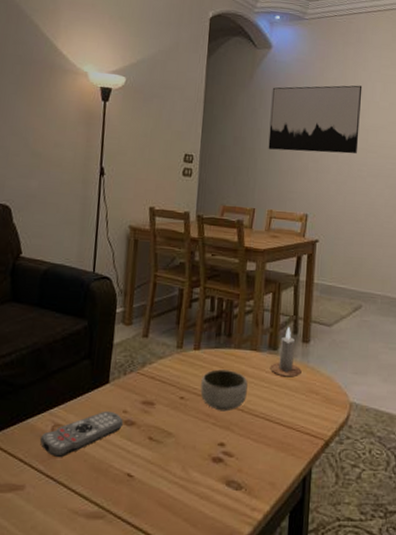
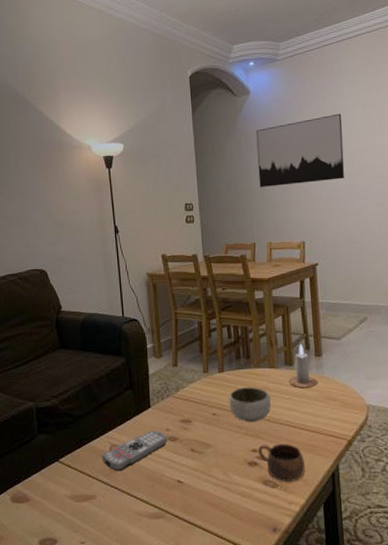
cup: none [225,437,275,484] -> present [258,443,305,482]

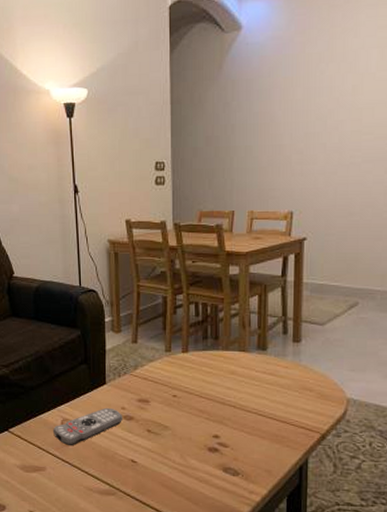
bowl: present [229,387,271,423] -> none [192,370,238,408]
wall art: present [256,113,345,187] -> none [244,56,354,145]
cup: present [258,443,305,482] -> none [220,430,270,471]
candle: present [288,344,318,388] -> none [259,328,293,376]

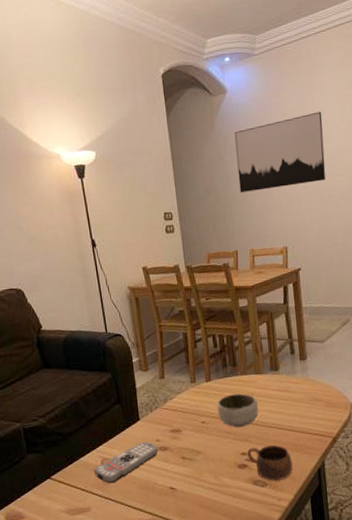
bowl: none [192,370,238,408] -> present [217,393,259,428]
cup: none [220,430,270,471] -> present [247,445,293,481]
wall art: none [244,56,354,145] -> present [234,111,326,193]

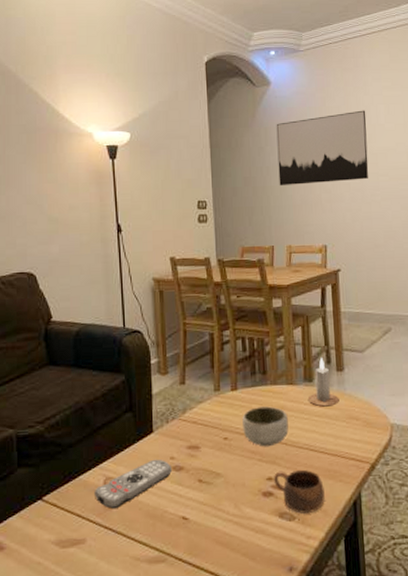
candle: none [274,349,303,392] -> present [307,358,340,407]

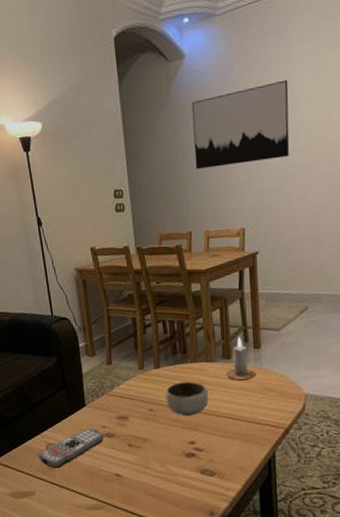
cup: present [274,469,325,514] -> none [196,434,242,470]

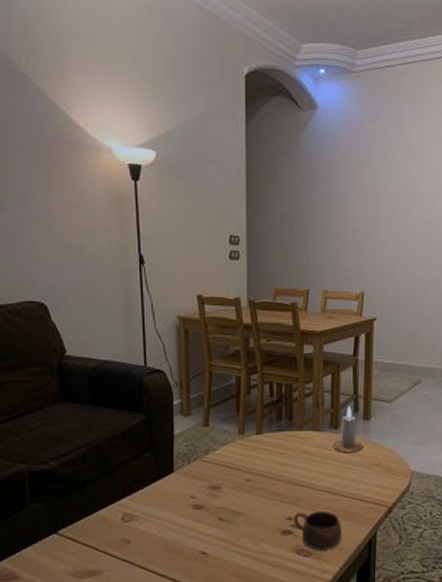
remote control: present [38,428,104,469] -> none [111,497,192,544]
bowl: present [165,381,208,417] -> none [266,451,311,489]
wall art: present [191,79,290,169] -> none [319,148,418,226]
cup: none [196,434,242,470] -> present [294,511,342,551]

